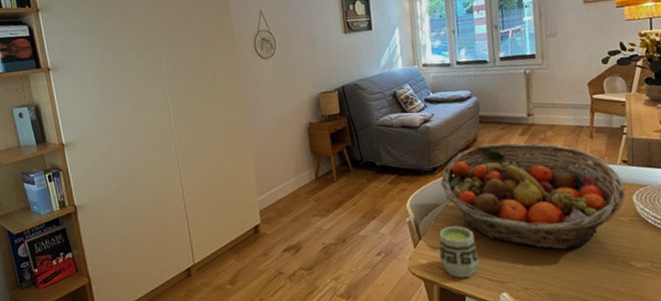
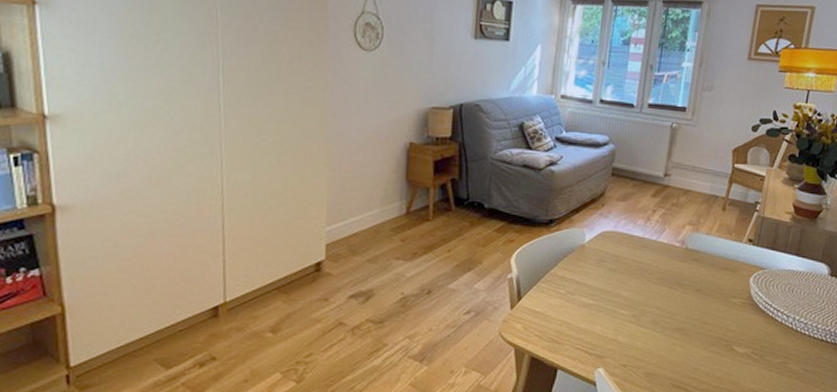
cup: present [439,226,480,279] -> none [537,289,581,349]
fruit basket: present [440,143,626,250] -> none [554,201,745,327]

